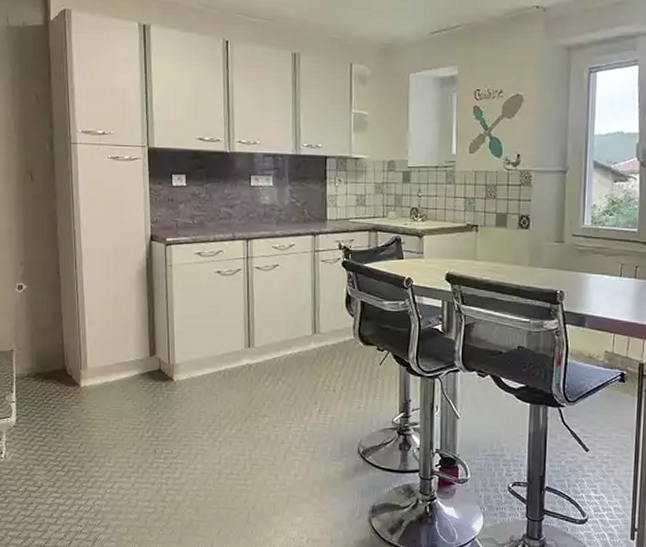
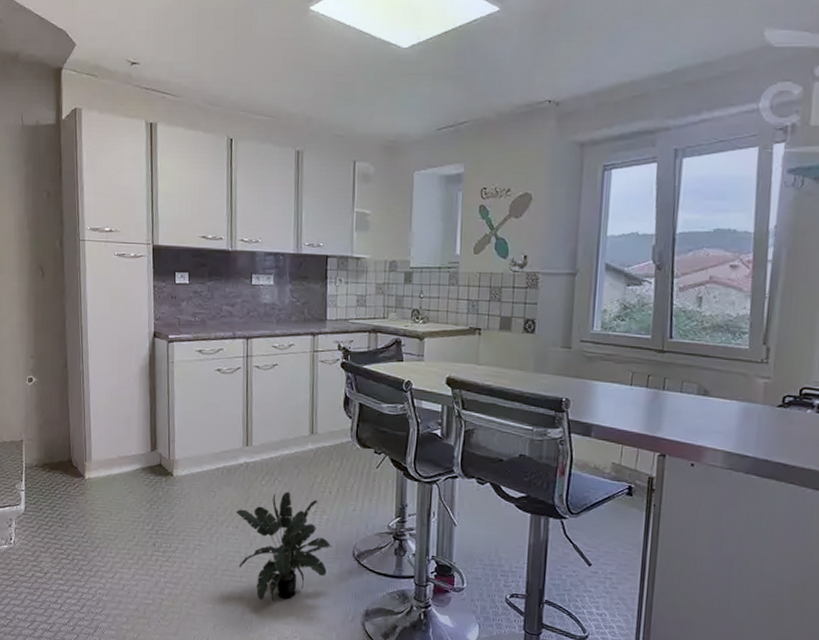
potted plant: none [239,391,338,503] -> present [235,491,333,602]

